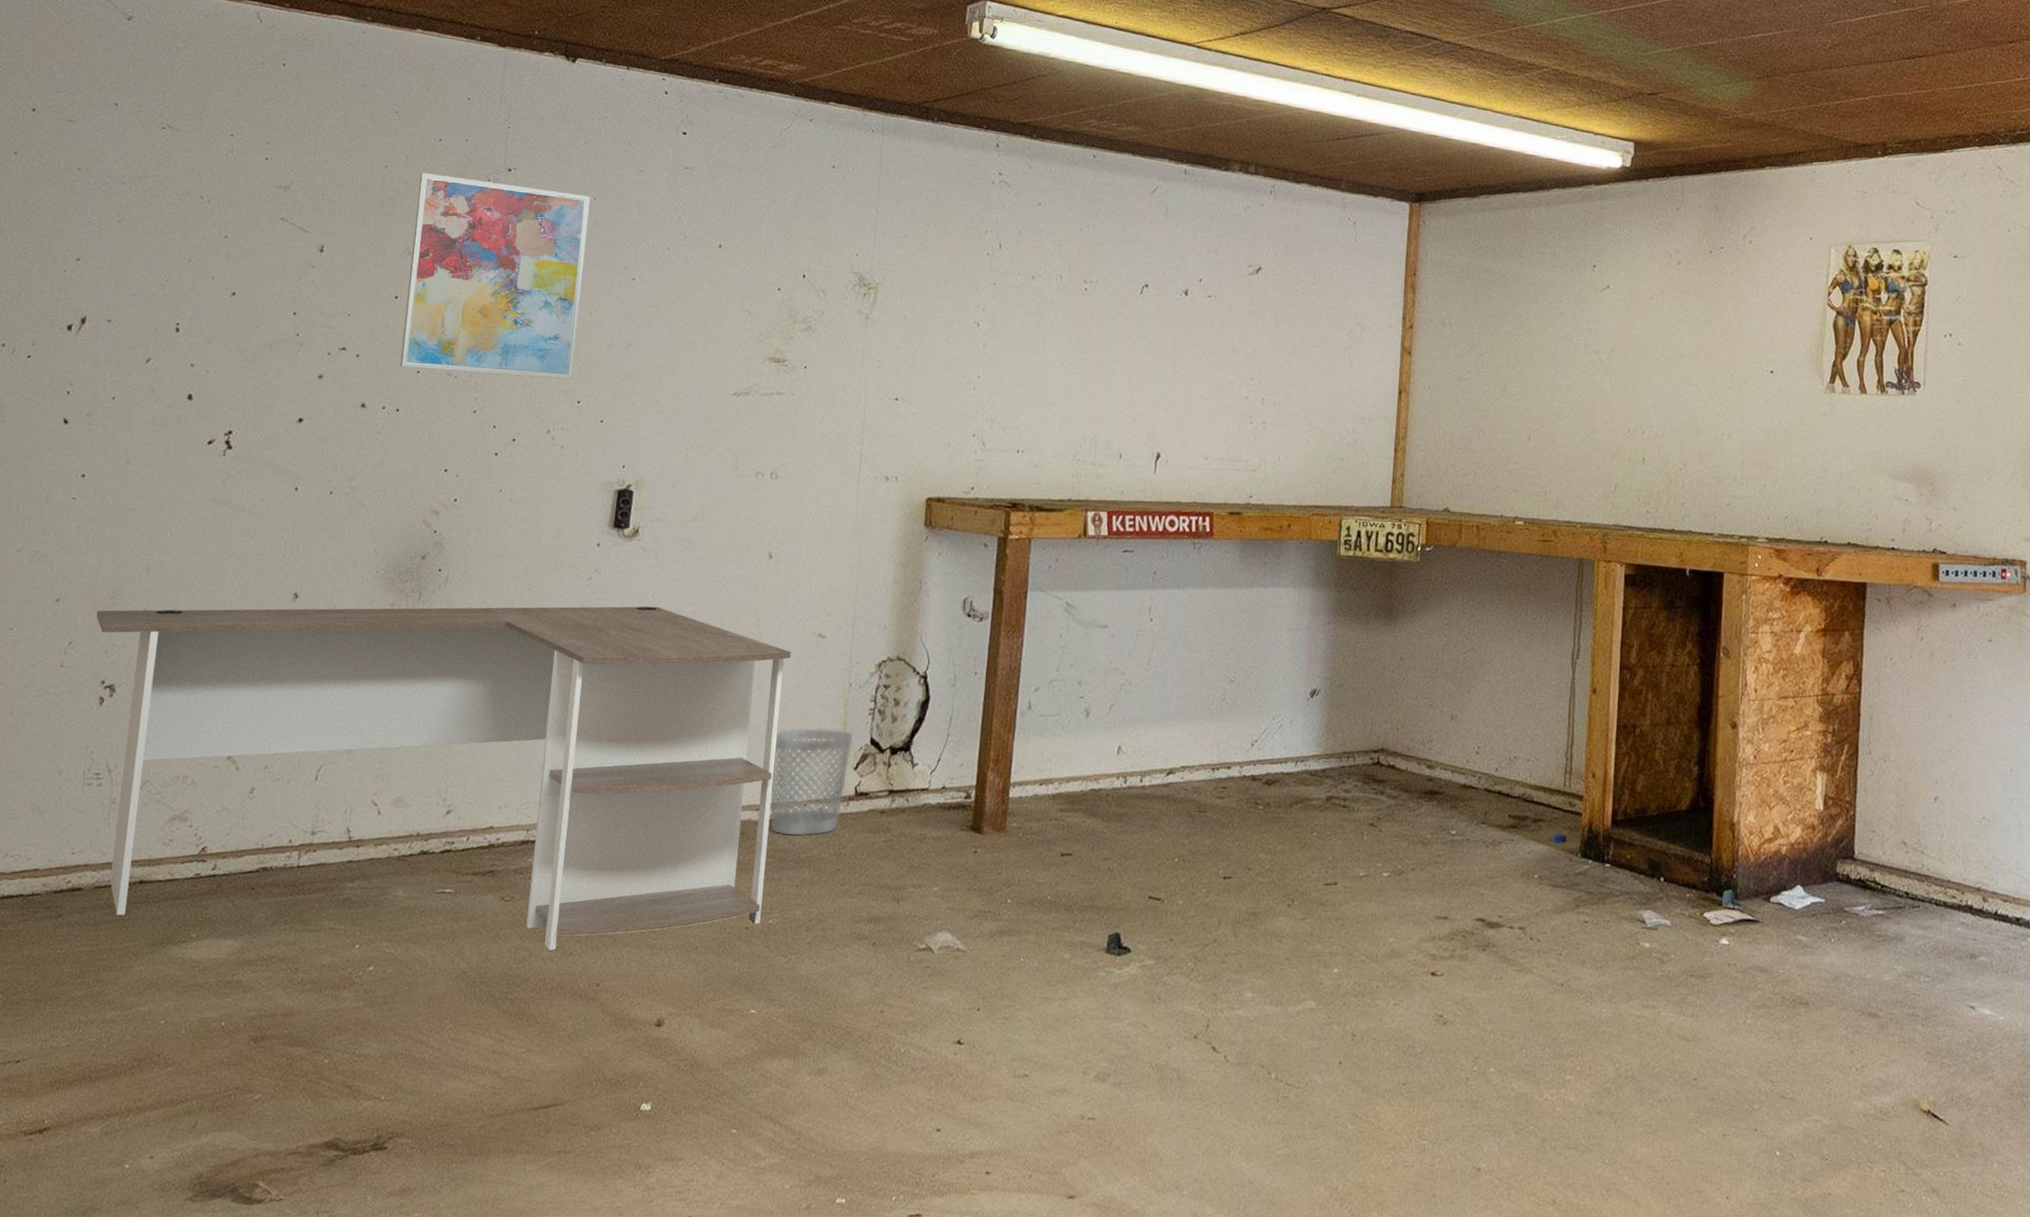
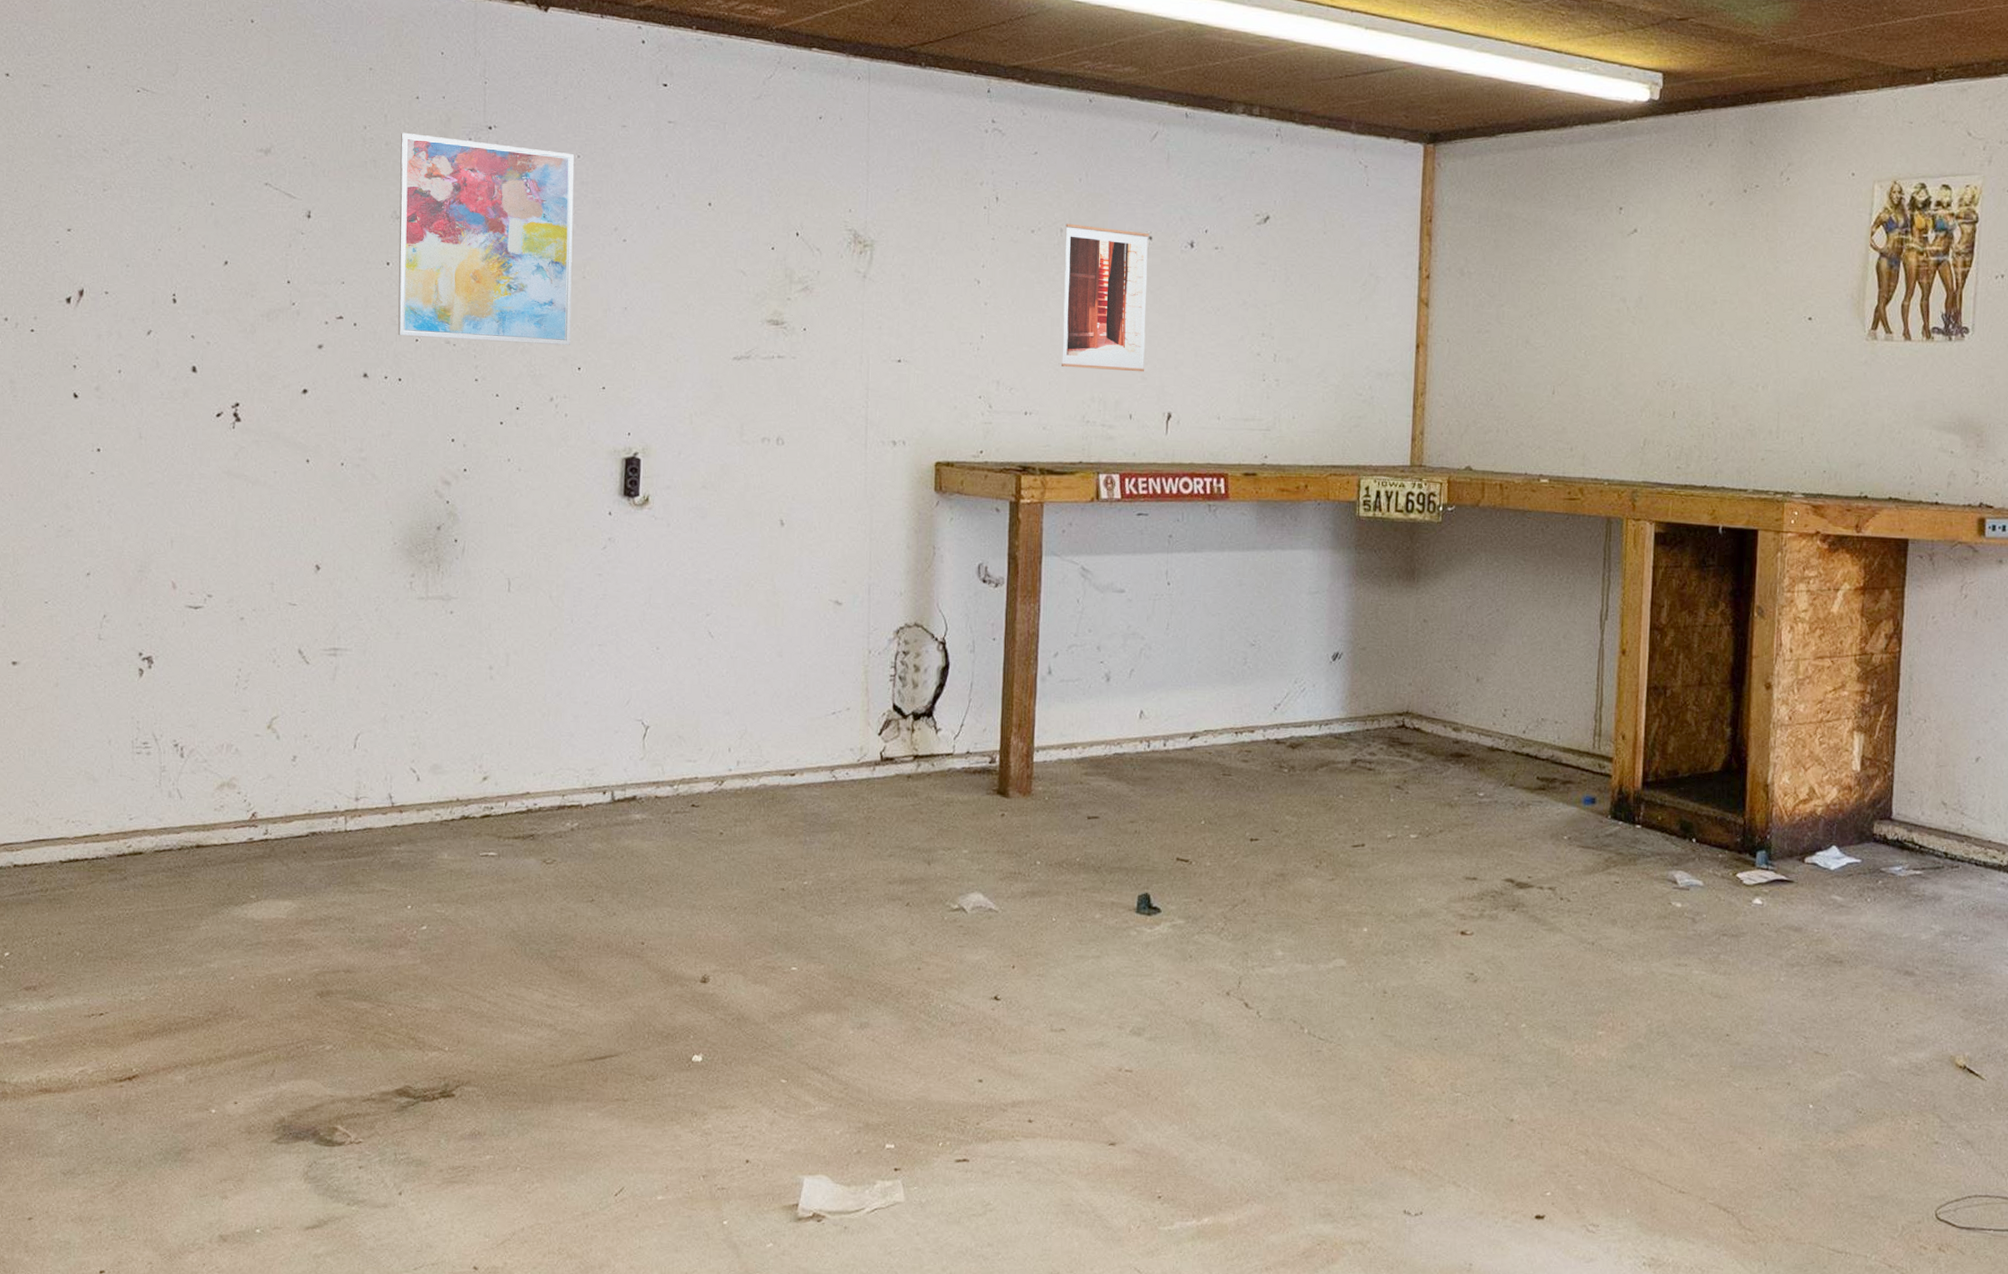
desk: present [96,606,791,951] -> none [127,574,809,911]
wastebasket: present [769,727,854,837] -> none [798,693,877,801]
wall art: none [1055,270,1146,414] -> present [1061,223,1149,372]

